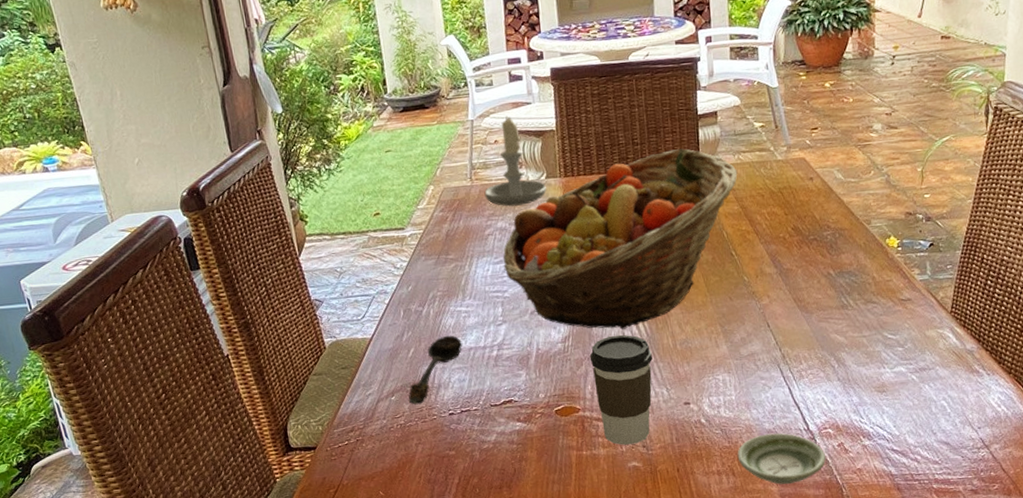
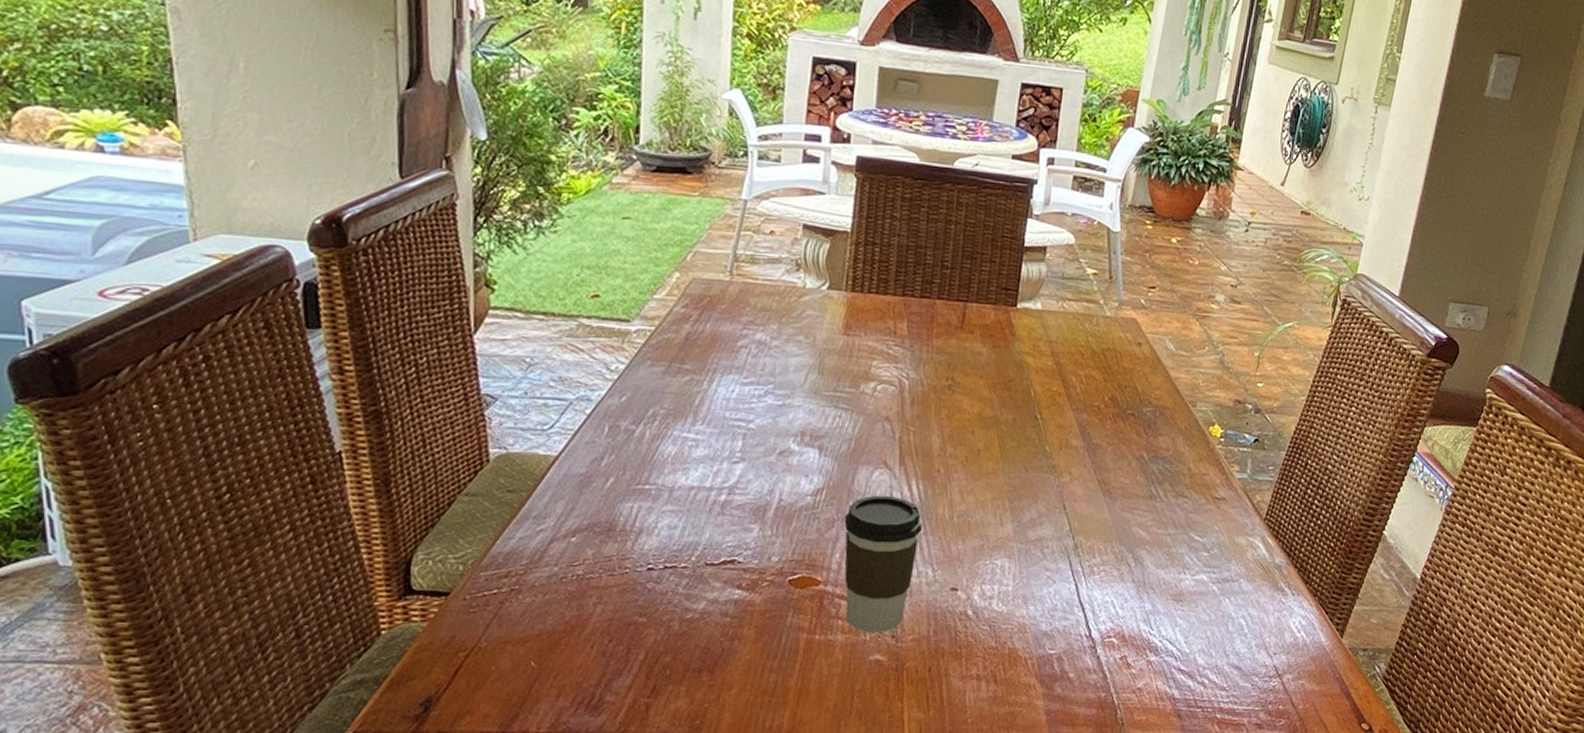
spoon: present [408,335,463,405] -> none [594,466,683,552]
candle: present [484,116,547,207] -> none [745,203,826,317]
fruit basket: present [503,149,738,330] -> none [754,282,1059,490]
saucer: present [737,433,826,484] -> none [1003,636,1104,698]

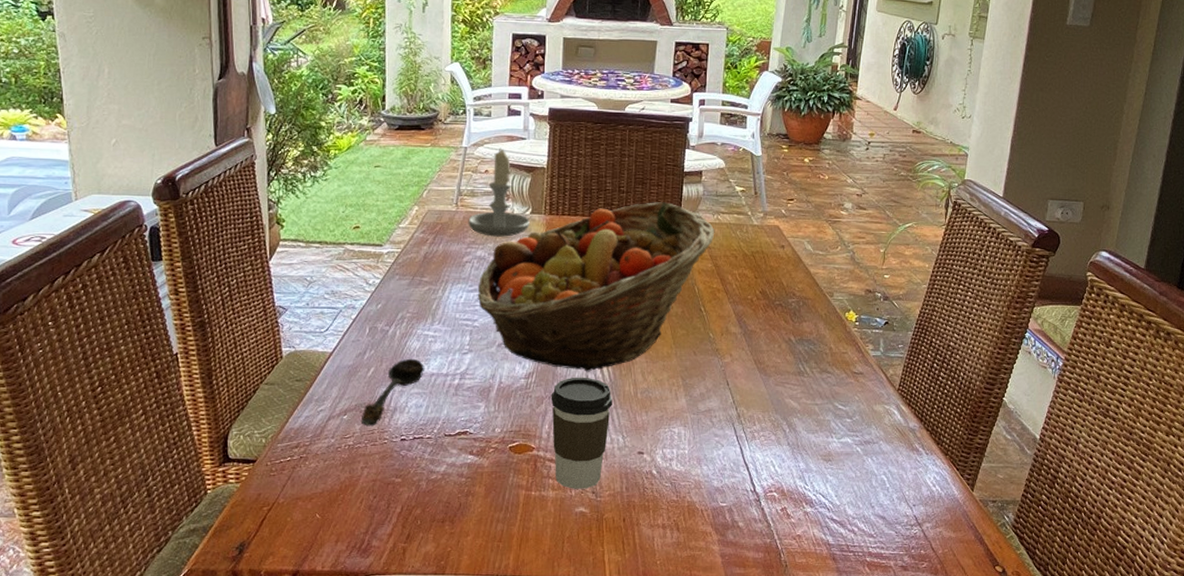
spoon: none [594,466,683,552] -> present [360,358,425,427]
candle: none [745,203,826,317] -> present [468,148,530,237]
fruit basket: none [754,282,1059,490] -> present [477,202,715,372]

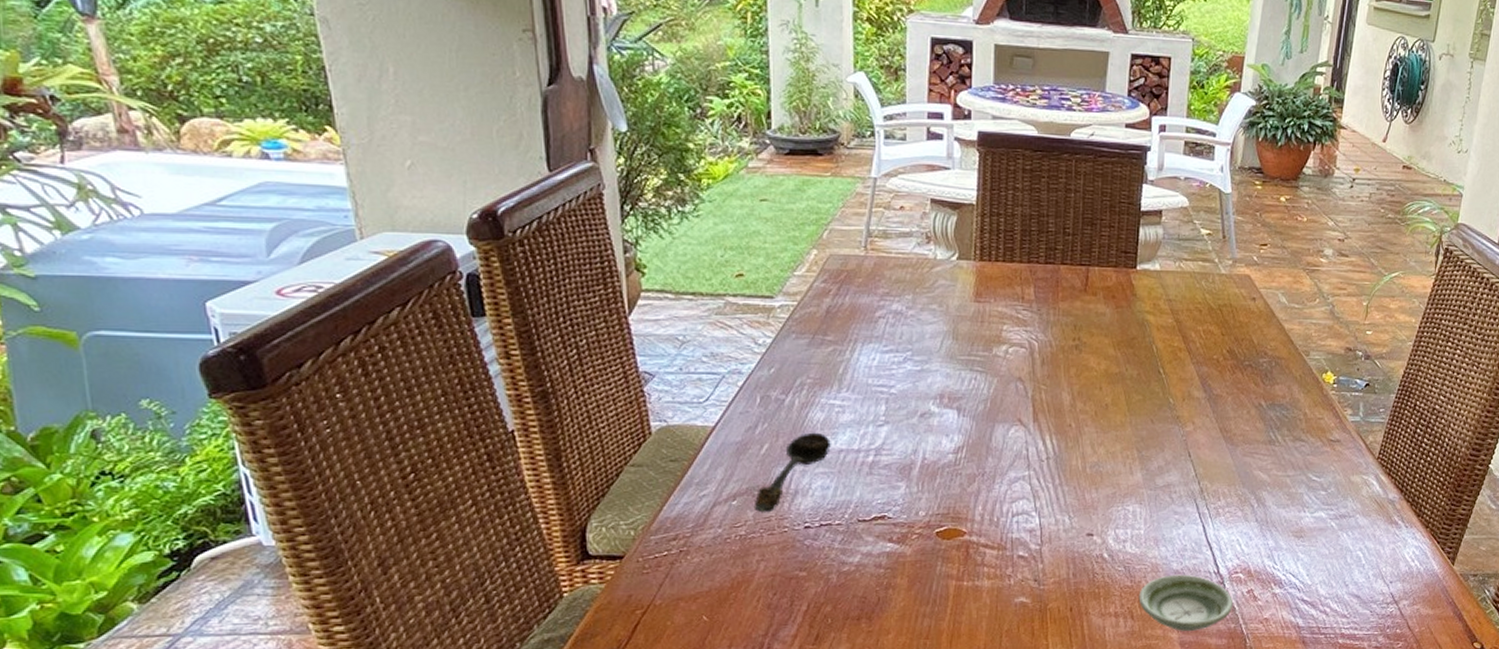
candle: present [468,148,530,237] -> none [880,179,956,287]
fruit basket: present [477,202,715,372] -> none [894,246,1177,445]
coffee cup: present [551,377,612,489] -> none [984,450,1057,577]
saucer: none [683,491,768,544] -> present [1138,574,1233,631]

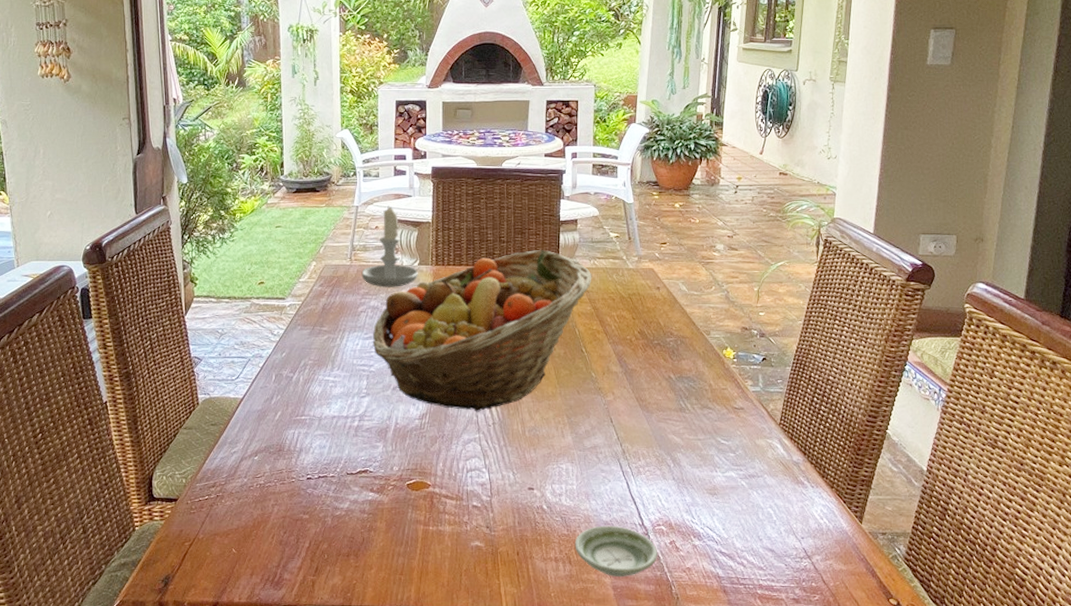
spoon: present [753,432,832,513] -> none [270,402,327,467]
candle: none [880,179,956,287] -> present [361,205,418,287]
fruit basket: none [894,246,1177,445] -> present [372,250,592,412]

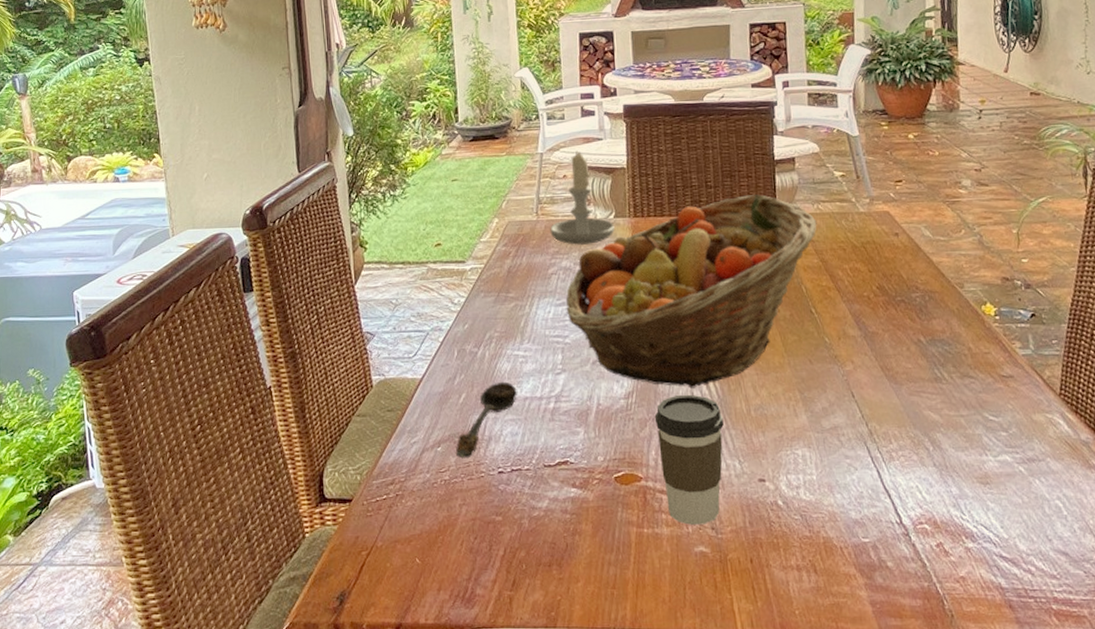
spoon: none [270,402,327,467] -> present [455,381,518,459]
coffee cup: none [444,417,502,524] -> present [654,394,724,525]
saucer: present [574,525,657,576] -> none [819,524,923,589]

